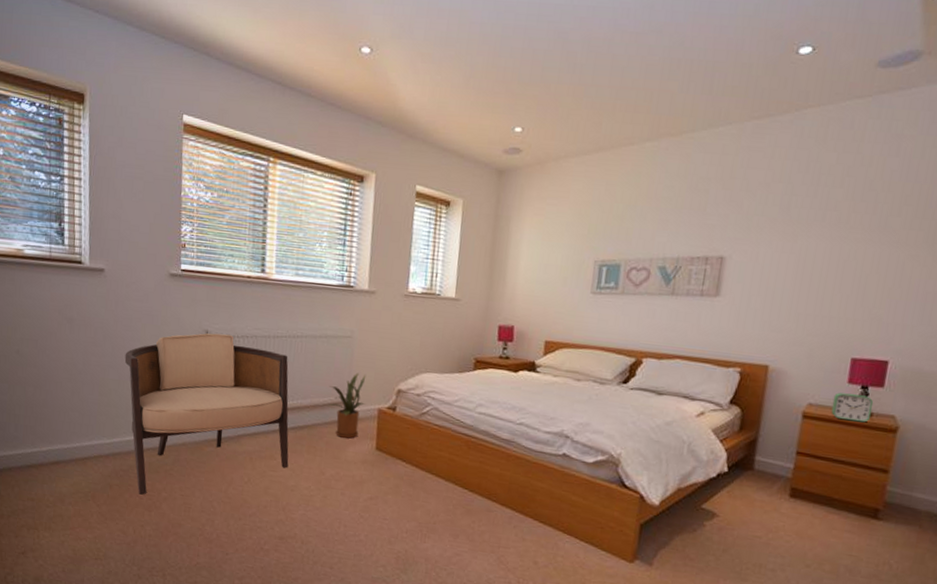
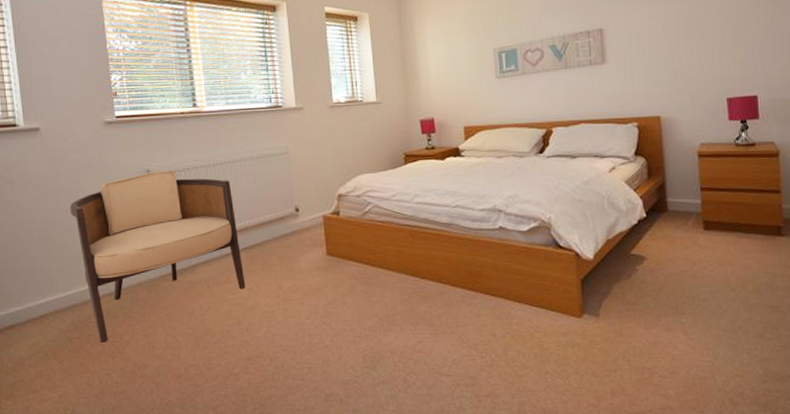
house plant: present [329,373,367,439] -> none [274,185,309,249]
alarm clock: present [831,392,874,423] -> none [720,129,755,153]

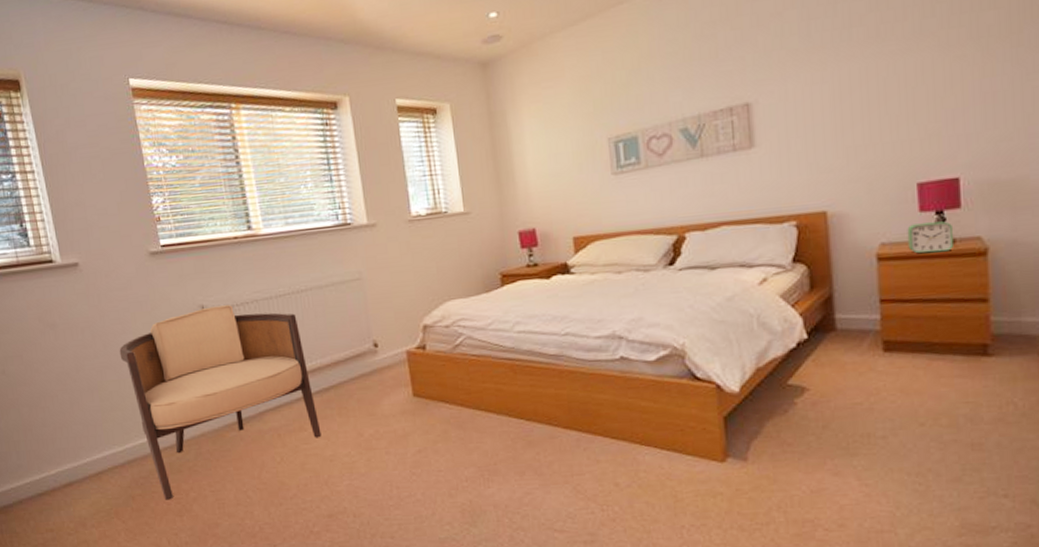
alarm clock: none [720,129,755,153] -> present [907,221,955,254]

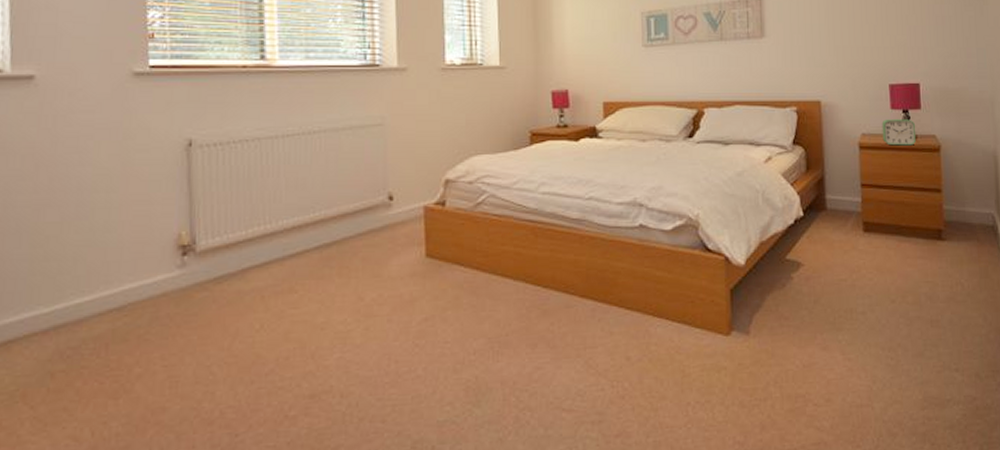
armchair: present [119,305,322,500] -> none [69,141,315,378]

